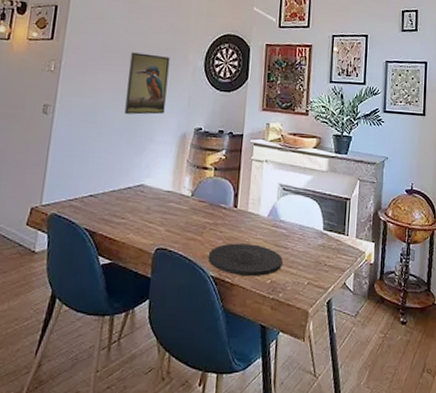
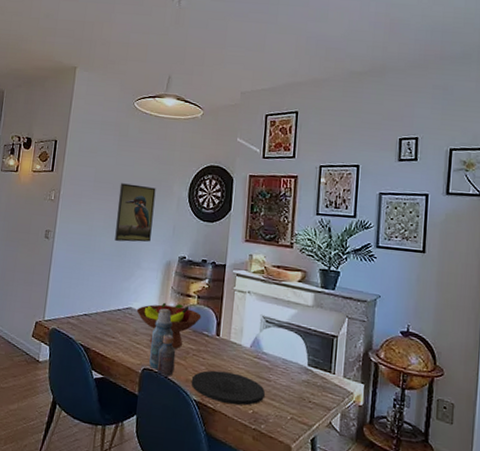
fruit bowl: none [149,176,219,225] -> present [136,302,202,349]
bottle: none [163,183,192,255] -> present [149,308,176,377]

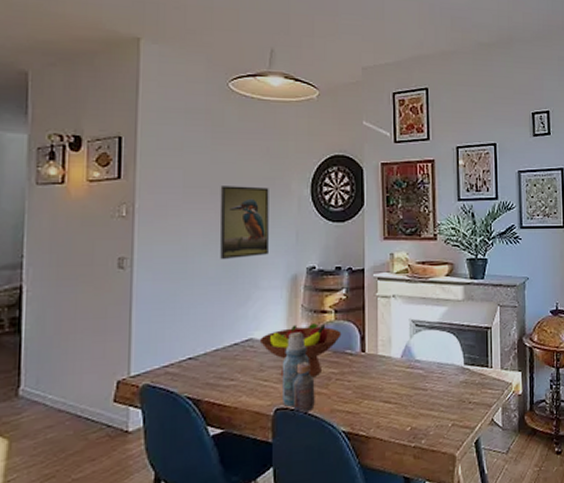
plate: present [191,370,265,406] -> none [337,390,422,427]

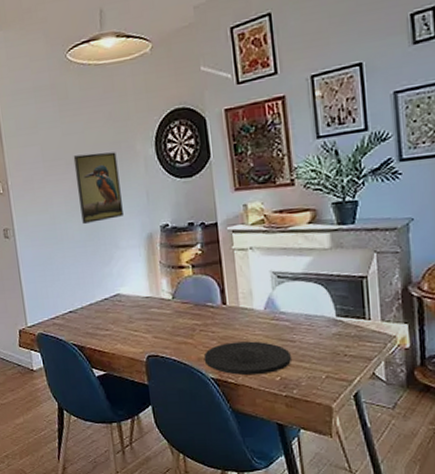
fruit bowl: present [259,323,342,378] -> none [125,278,201,329]
bottle: present [283,332,315,413] -> none [149,287,183,360]
plate: none [337,390,422,427] -> present [203,341,291,376]

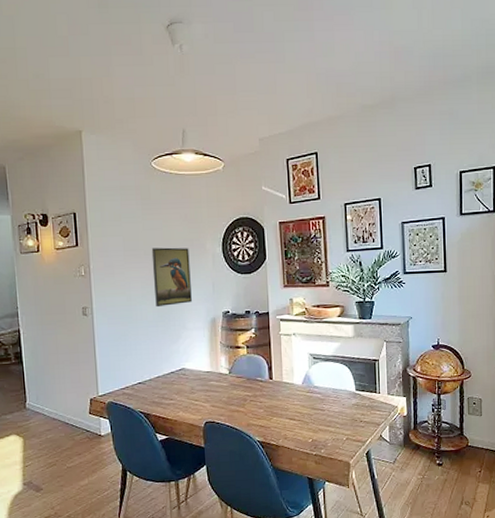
plate: present [203,341,291,376] -> none [252,410,321,439]

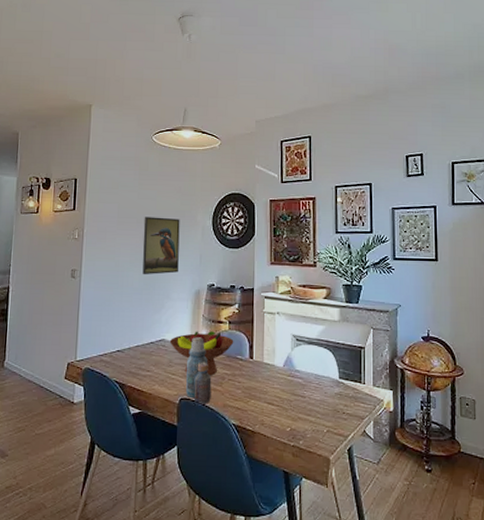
fruit bowl: none [189,356,253,399] -> present [169,331,234,376]
bottle: none [209,363,235,426] -> present [186,337,212,404]

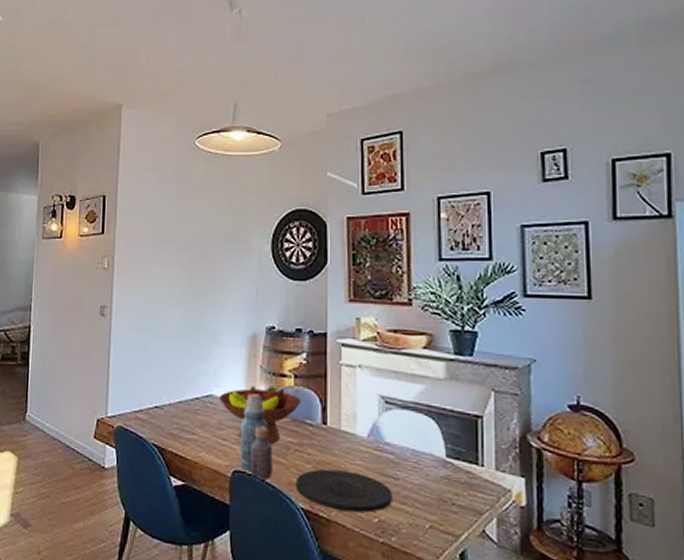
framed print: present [142,217,180,275] -> none [185,241,231,314]
plate: none [228,393,300,425] -> present [295,468,392,513]

